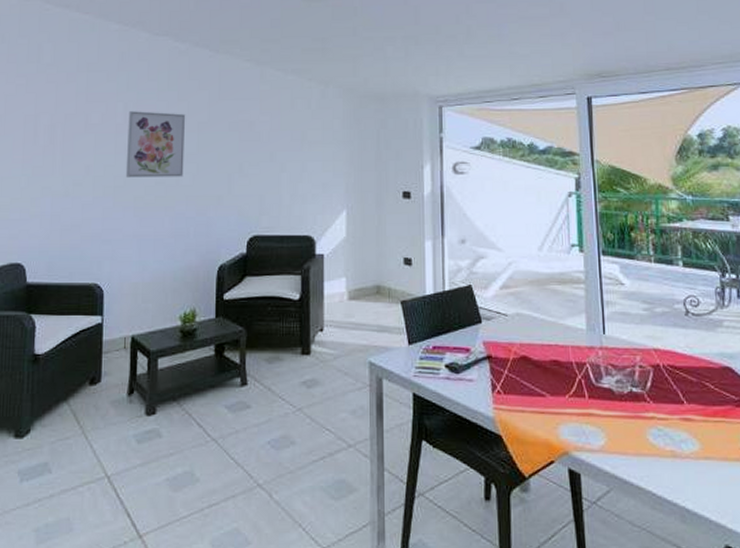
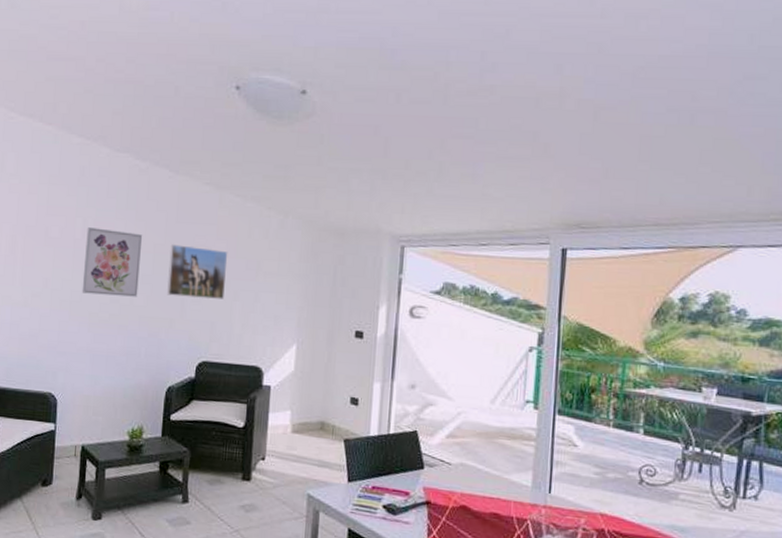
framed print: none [212,121,272,173] -> present [166,244,228,299]

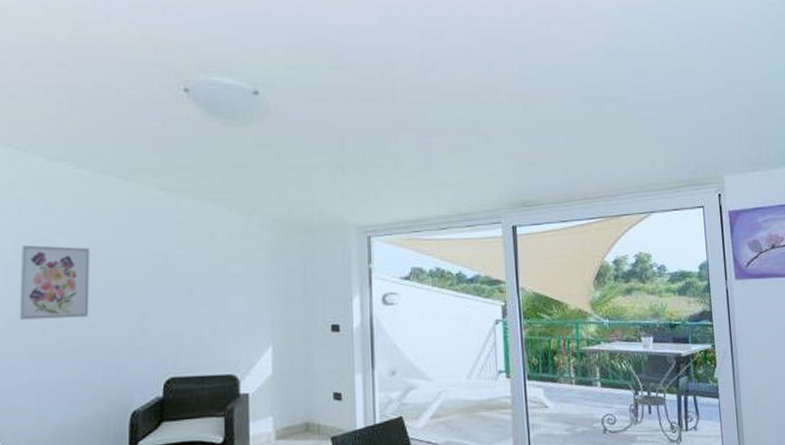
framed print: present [166,244,228,299] -> none [122,255,190,311]

